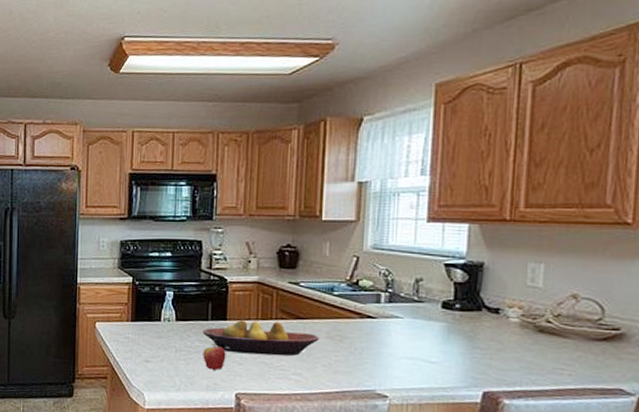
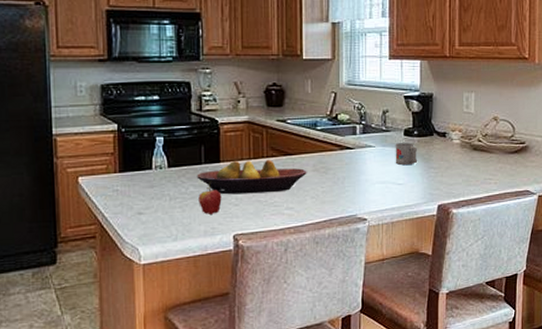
mug: none [428,316,460,342] -> present [395,143,418,166]

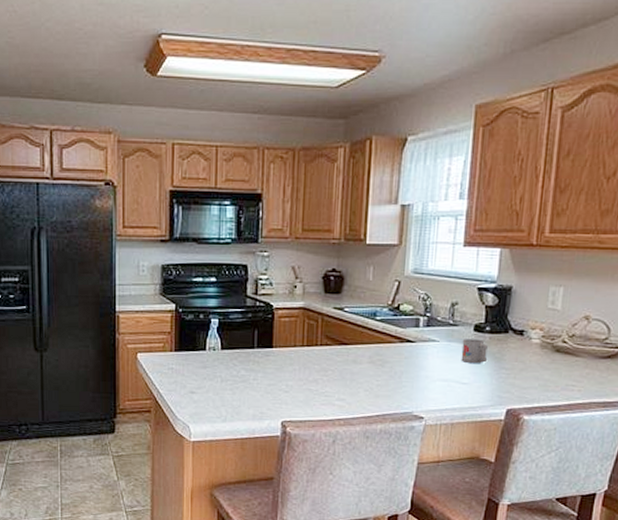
fruit bowl: present [197,159,307,195] -> none [248,347,362,382]
fruit: present [198,181,222,214] -> none [249,366,272,399]

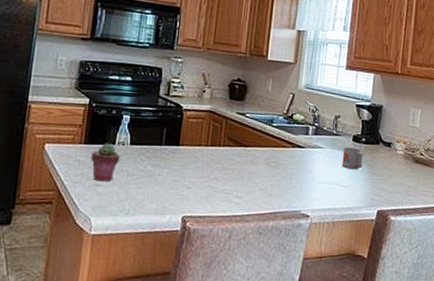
potted succulent: none [184,349,212,389] -> present [91,143,120,182]

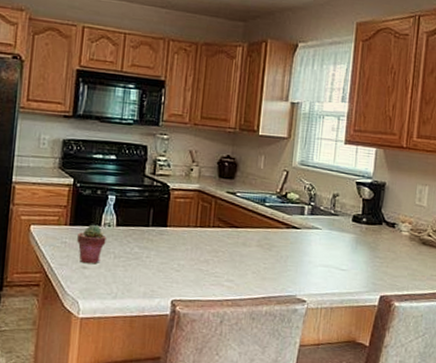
mug: present [341,147,364,170] -> none [340,228,365,252]

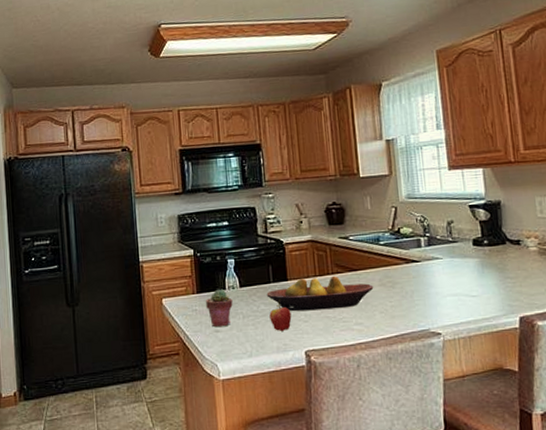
fruit: none [141,244,165,277] -> present [269,299,292,331]
fruit bowl: none [142,227,251,263] -> present [266,275,374,312]

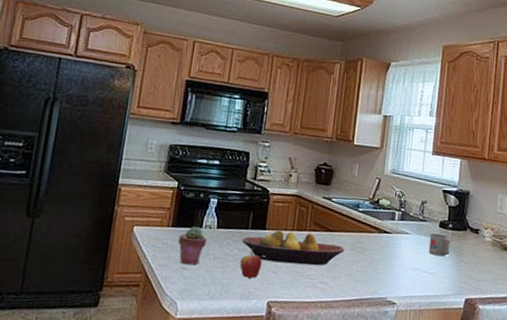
mug: none [464,252,492,277] -> present [428,233,451,256]

